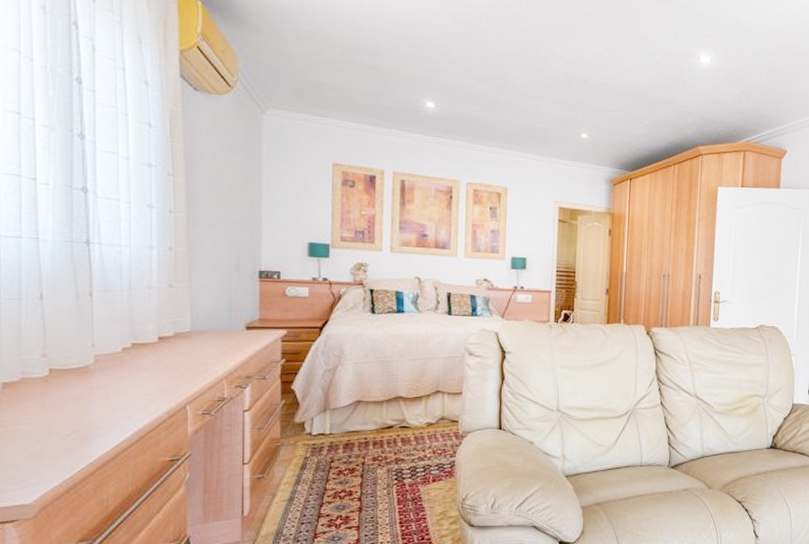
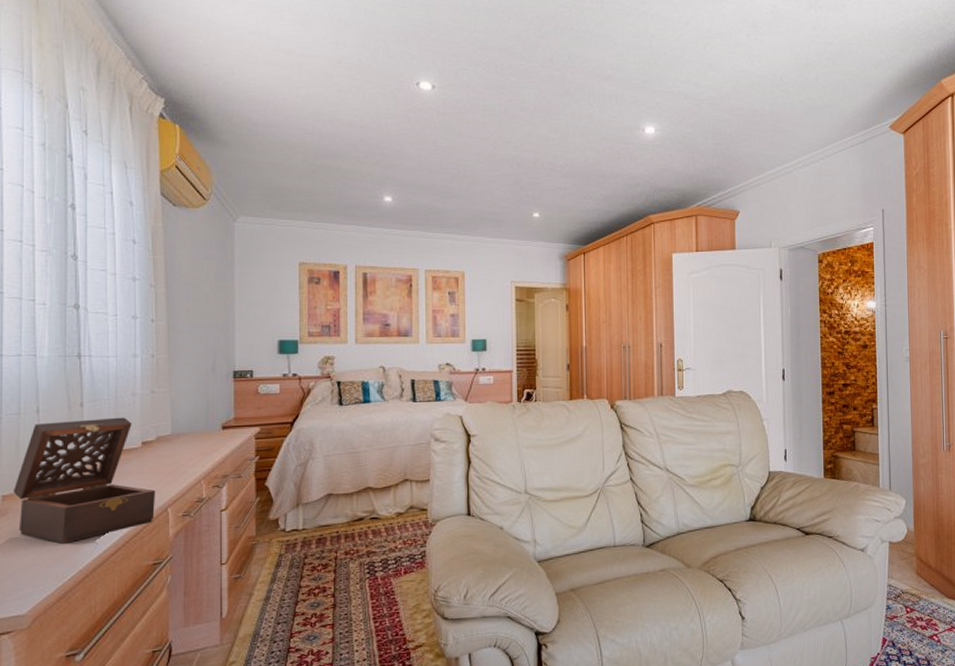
jewelry box: none [14,309,174,435] -> present [12,417,156,544]

